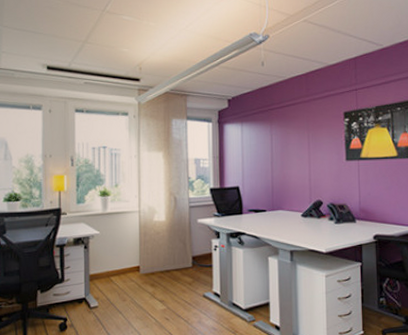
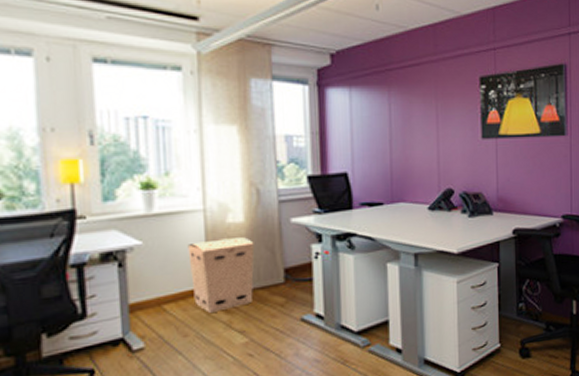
cardboard box: none [128,232,172,285] -> present [187,237,255,313]

